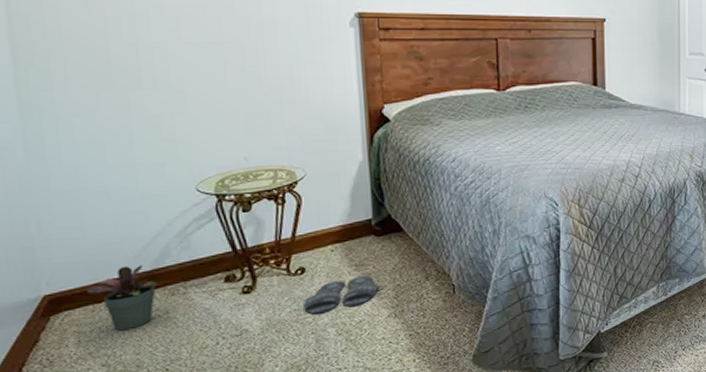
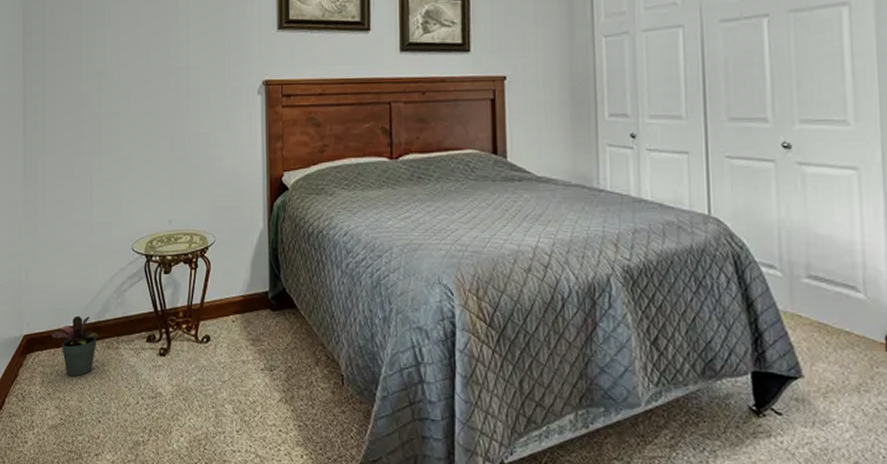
slippers: present [303,275,379,315] -> none [207,351,272,387]

